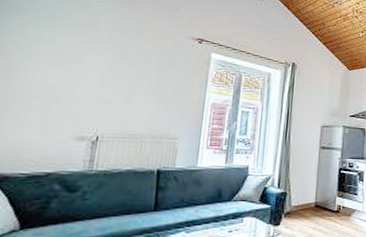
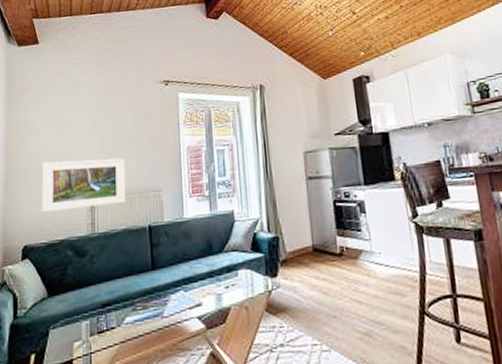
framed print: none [27,90,141,145] -> present [42,158,126,213]

